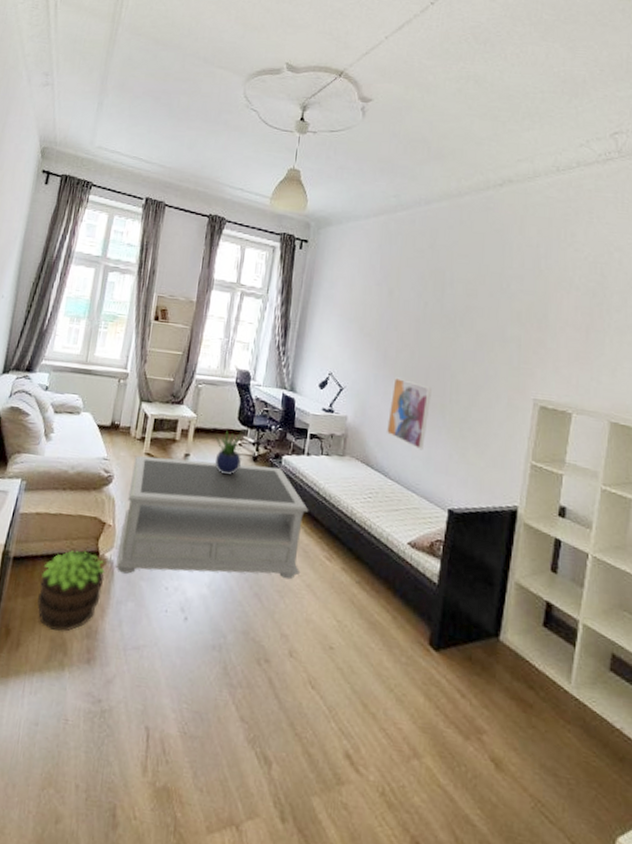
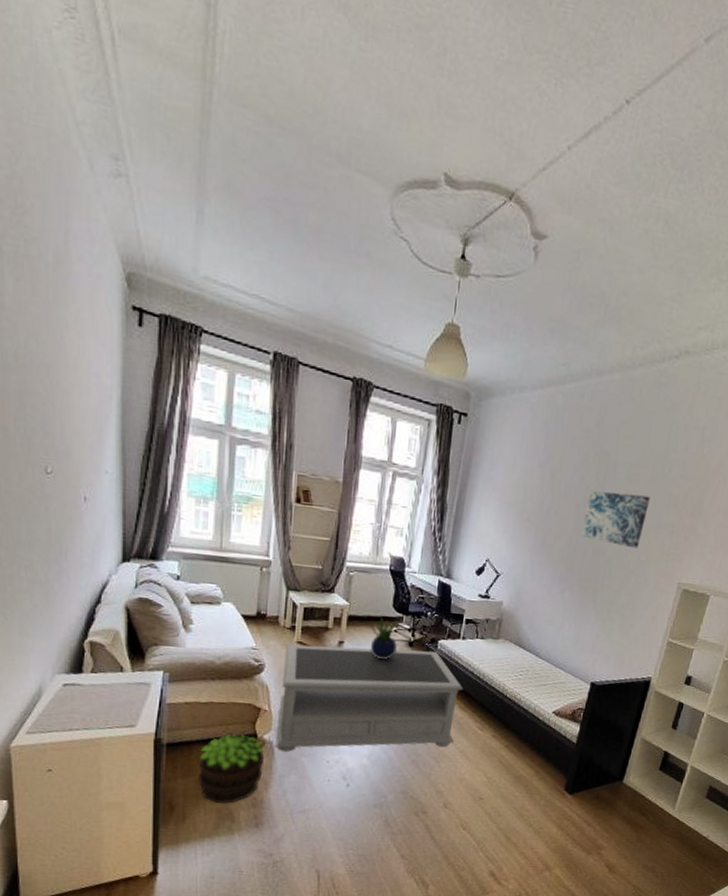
wall art: present [386,377,431,450] -> none [539,563,586,632]
wall art: none [422,306,491,363] -> present [580,491,650,549]

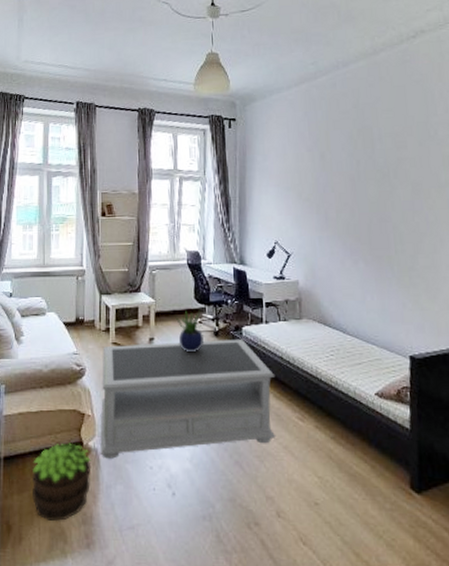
wall art: present [580,491,650,549] -> none [361,159,424,211]

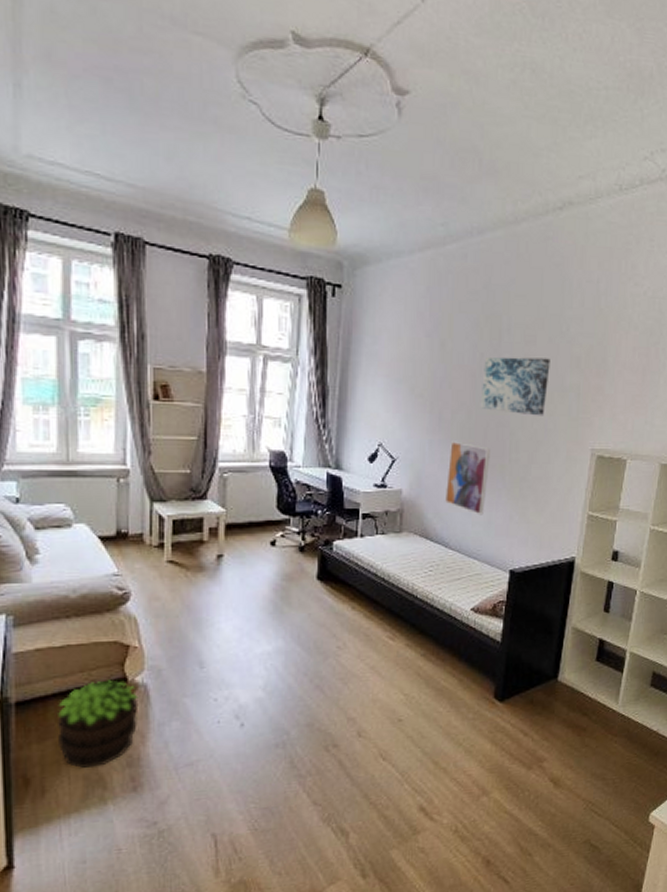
coffee table: present [100,338,276,459] -> none [150,554,367,694]
potted plant: present [175,310,203,351] -> none [251,522,285,570]
wall art: none [337,236,377,303] -> present [444,441,490,515]
wall art: none [361,159,424,211] -> present [480,357,550,416]

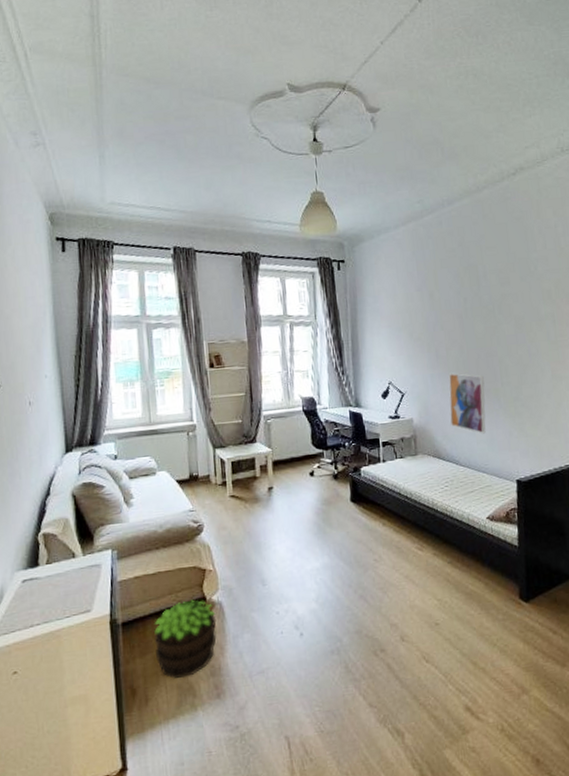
wall art: present [480,357,550,416] -> none [468,294,527,344]

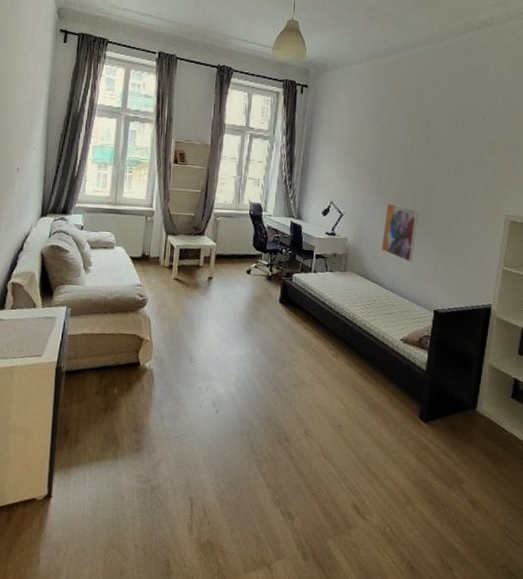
potted plant: present [154,599,217,678] -> none [90,362,146,428]

